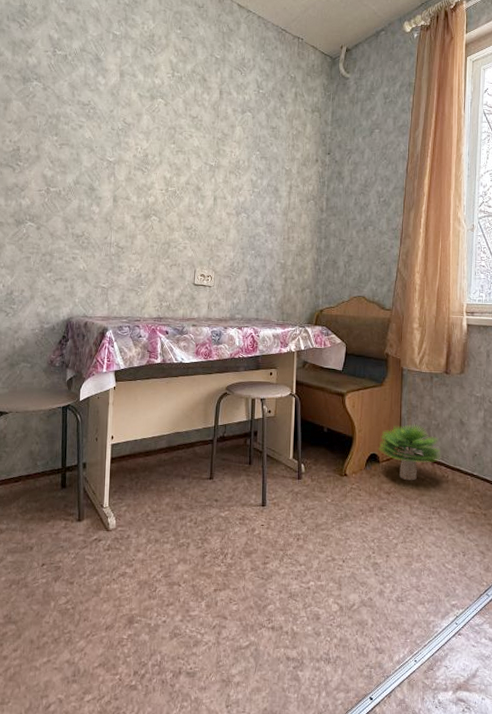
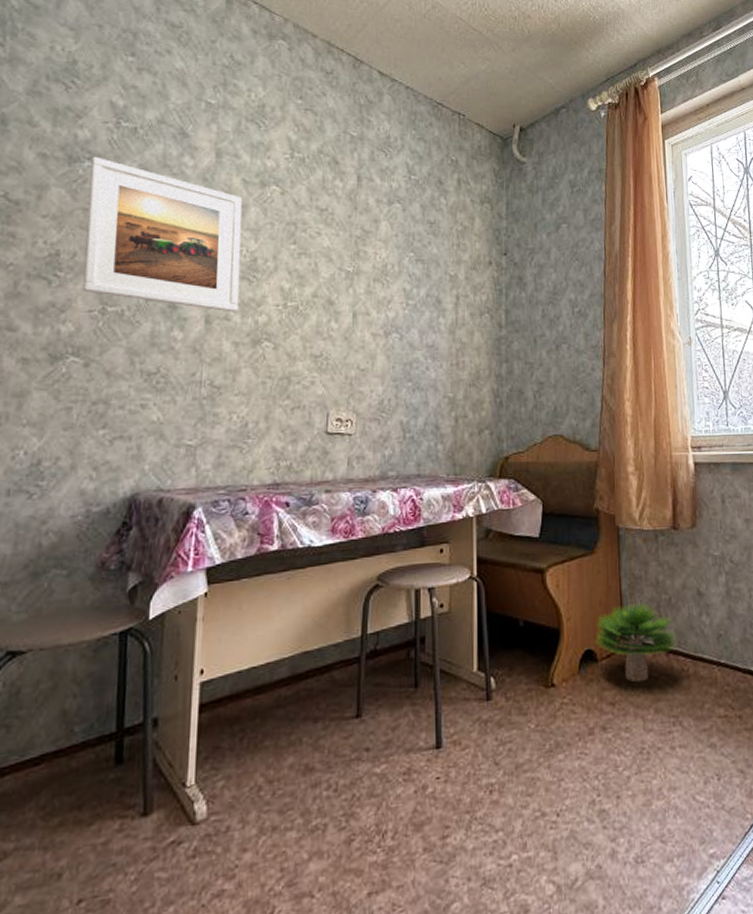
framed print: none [35,77,138,194] -> present [83,156,242,313]

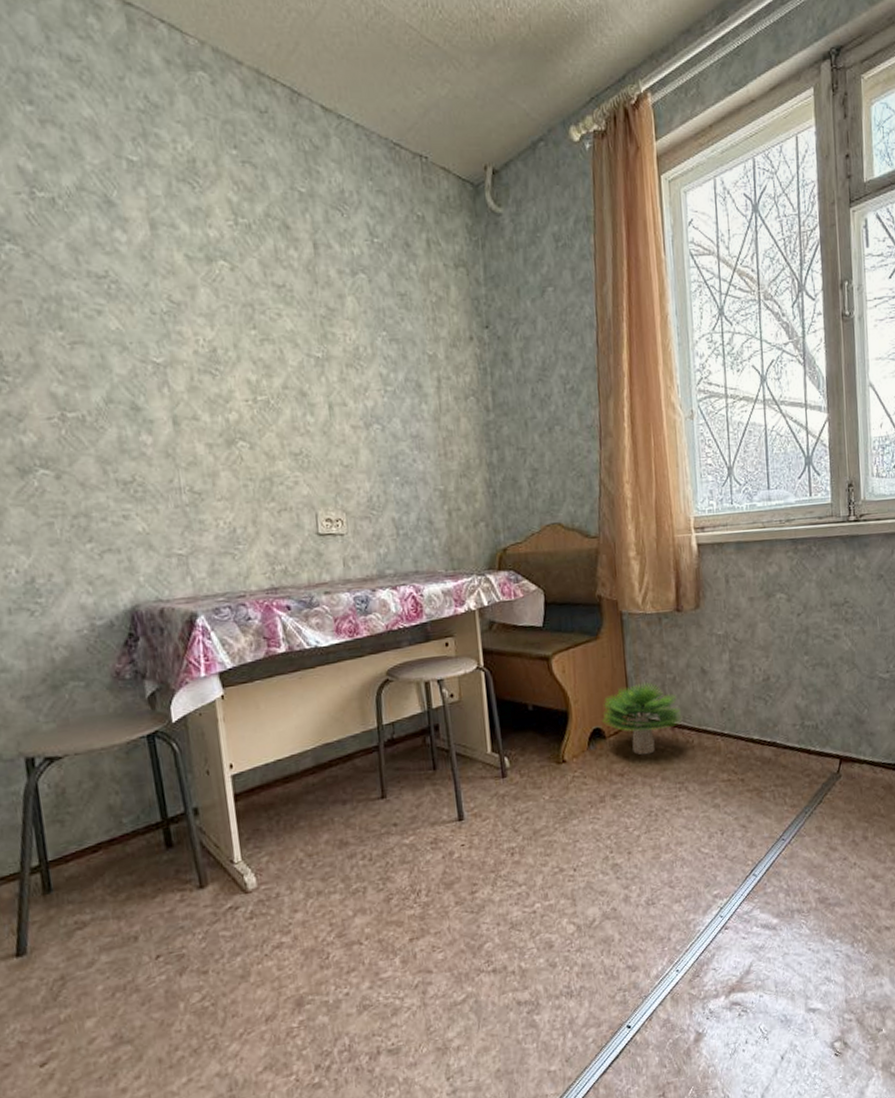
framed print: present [83,156,242,313] -> none [11,236,206,411]

